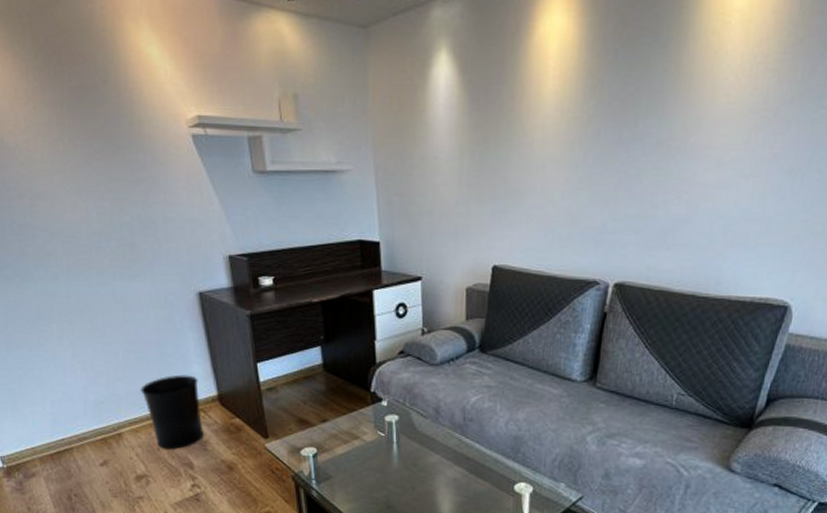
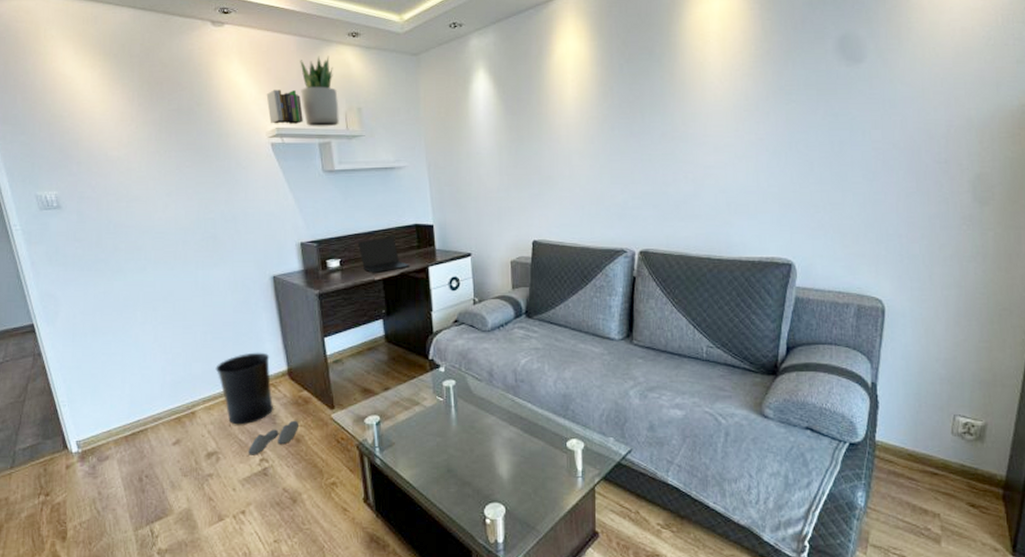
slippers: none [179,447,231,481] -> present [248,420,298,455]
books: none [184,66,229,113] -> present [266,89,303,125]
planter: none [223,23,271,117] -> present [300,55,339,127]
laptop: none [294,254,351,296] -> present [358,237,409,274]

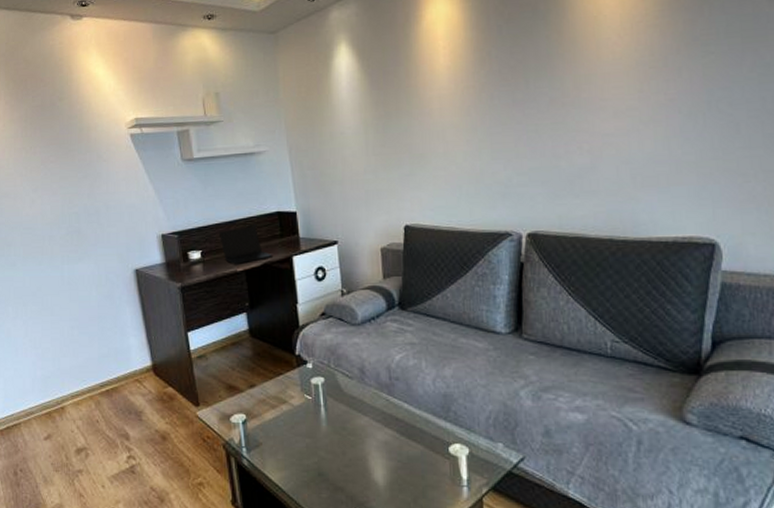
waste bin: present [215,352,273,425] -> none [82,347,139,421]
slippers: present [248,420,298,455] -> none [116,417,164,452]
books: present [266,89,303,125] -> none [124,79,161,115]
planter: present [300,55,339,127] -> none [156,40,197,115]

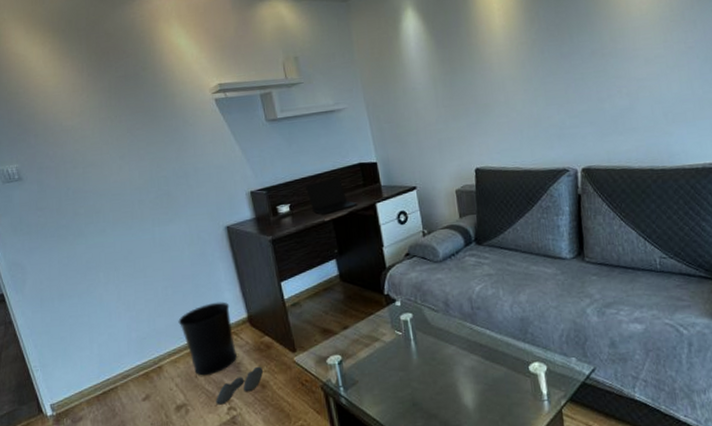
waste bin: none [82,347,139,421] -> present [178,302,237,375]
slippers: none [116,417,164,452] -> present [216,366,263,405]

